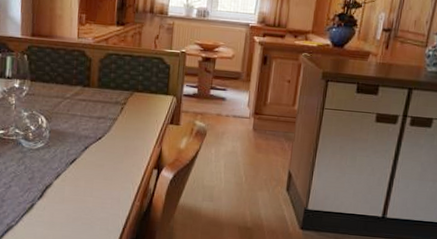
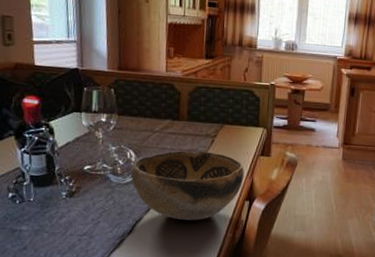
decorative bowl: none [42,117,153,188] -> present [130,150,245,221]

